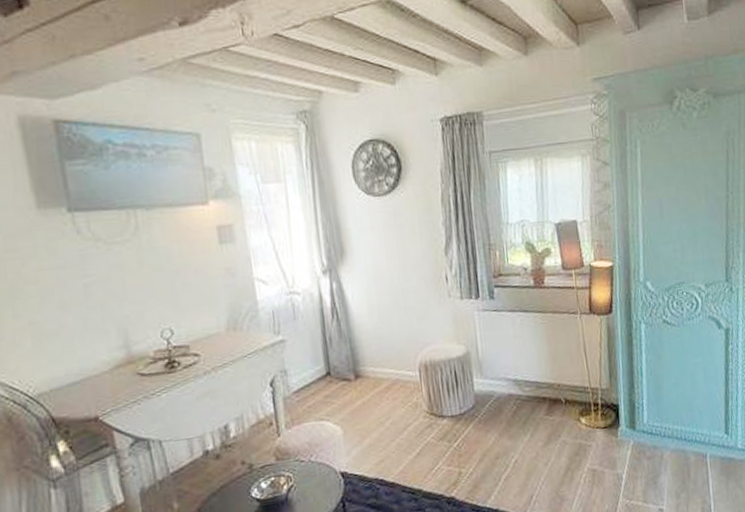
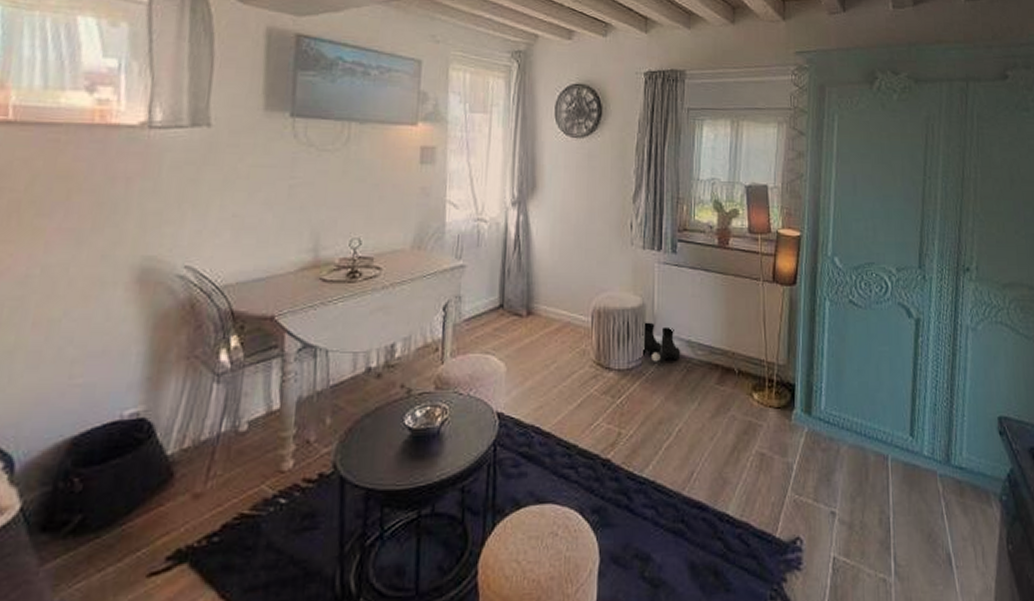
boots: none [469,368,510,404] -> present [640,322,681,362]

